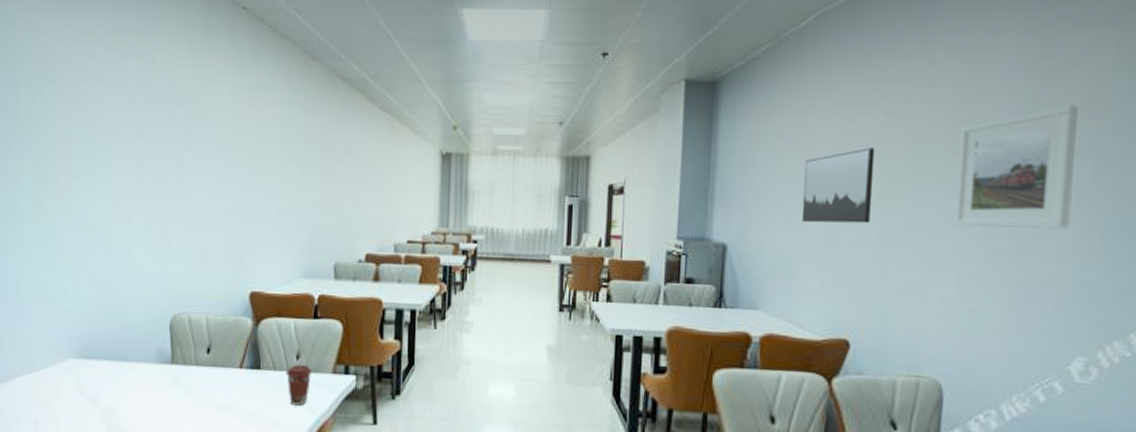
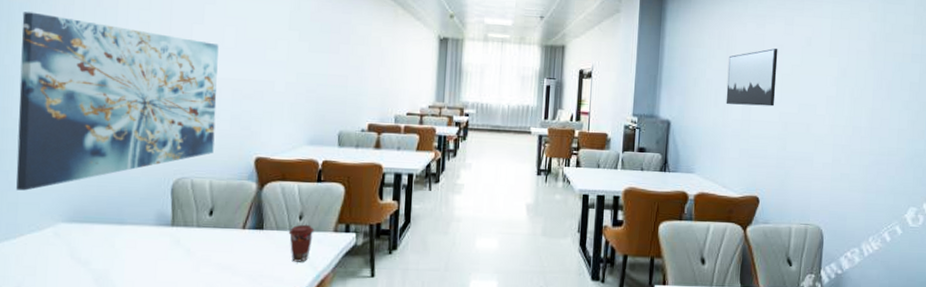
wall art: none [28,145,210,326] -> present [16,11,219,191]
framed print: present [954,105,1078,229] -> none [831,23,911,113]

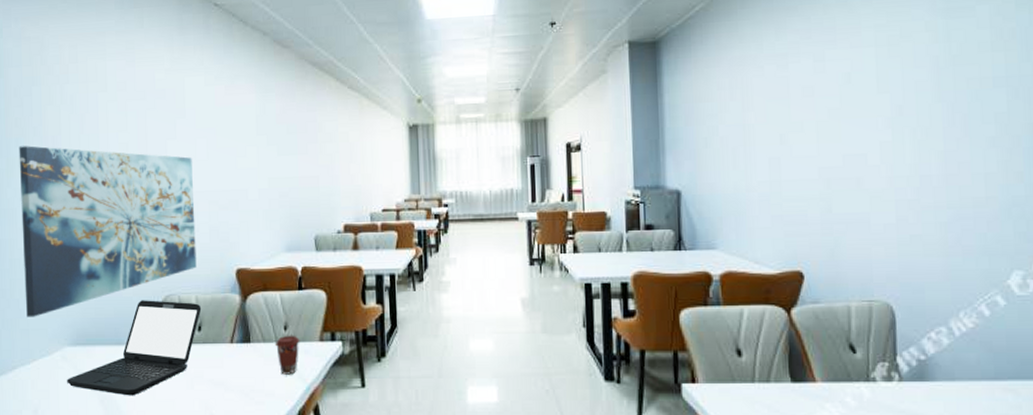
laptop: none [58,181,215,276] -> present [67,300,202,396]
wall art: present [726,48,778,107] -> none [745,92,811,165]

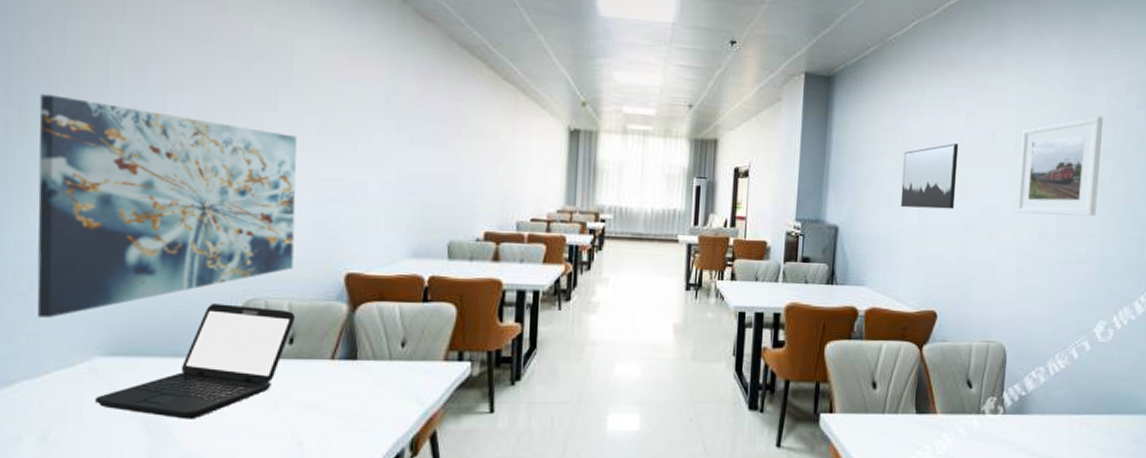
coffee cup: present [275,335,300,375] -> none [388,352,420,398]
wall art: none [745,92,811,165] -> present [900,143,959,209]
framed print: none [884,39,993,158] -> present [1016,116,1103,217]

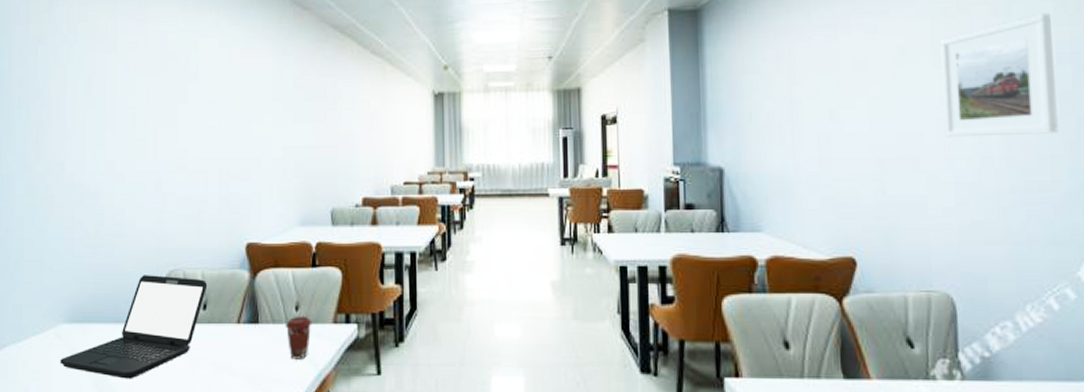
wall art: present [37,94,297,318] -> none [20,108,204,291]
coffee cup: none [388,352,420,398] -> present [285,316,312,359]
wall art: present [900,143,959,209] -> none [792,65,863,142]

